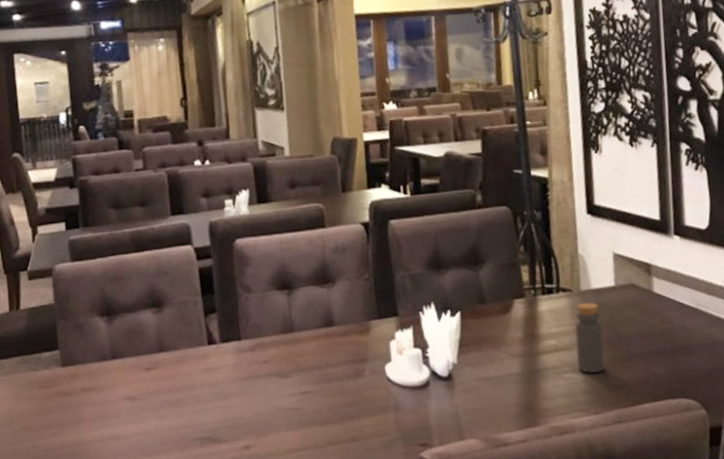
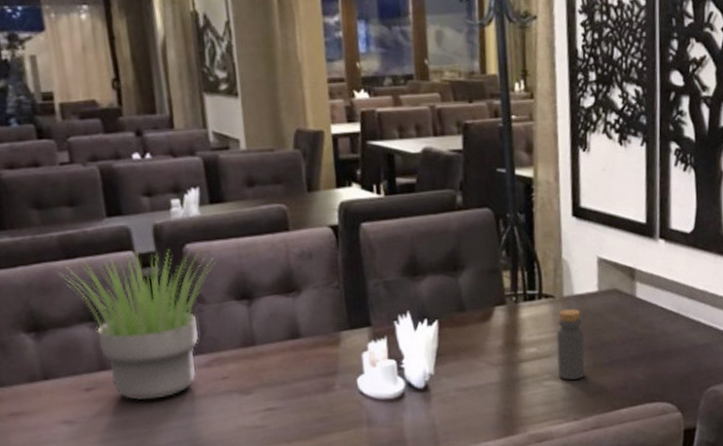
potted plant: none [133,243,261,381] -> present [63,249,216,401]

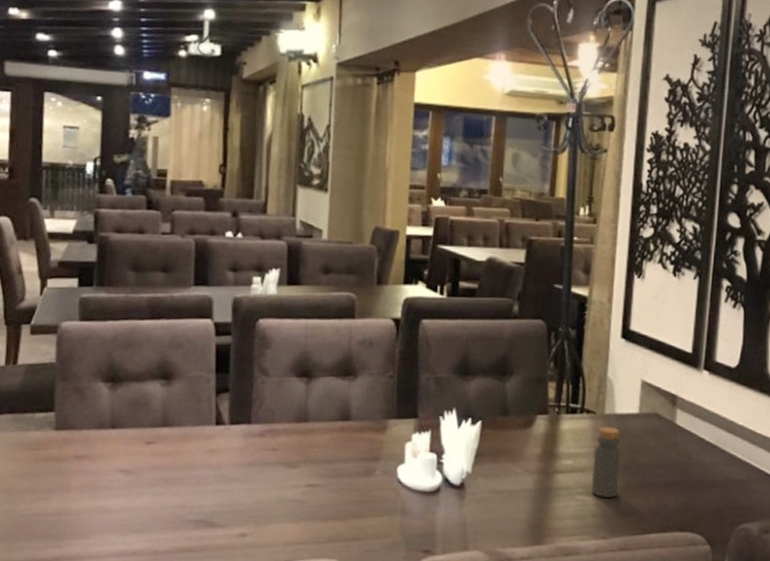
potted plant: present [63,249,216,401] -> none [146,320,284,461]

